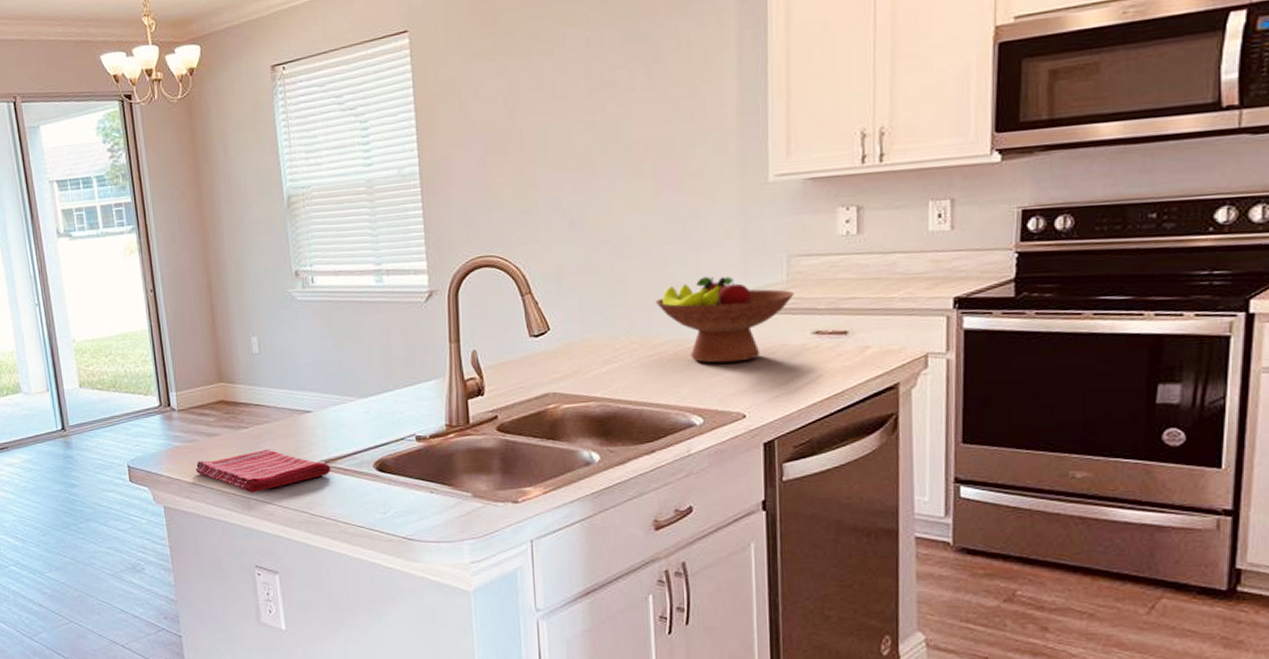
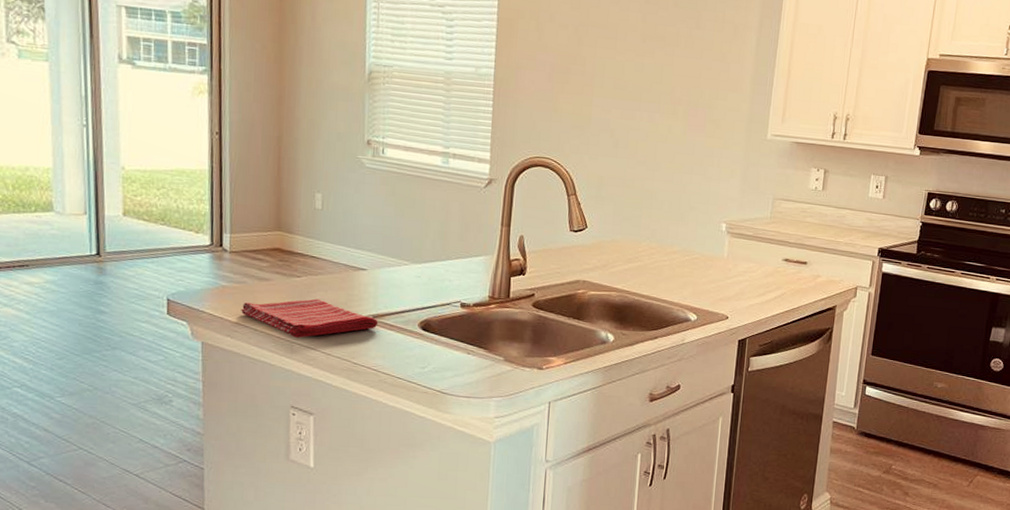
fruit bowl: present [655,276,794,364] -> none [672,204,774,275]

